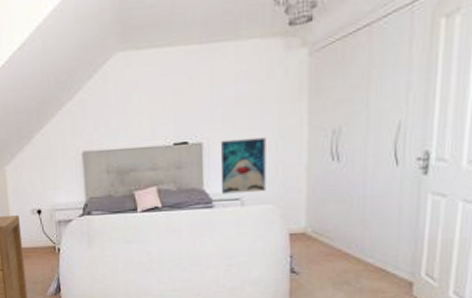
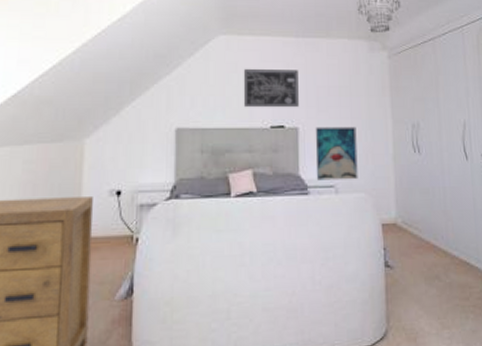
wall art: none [143,81,203,127] -> present [243,68,299,108]

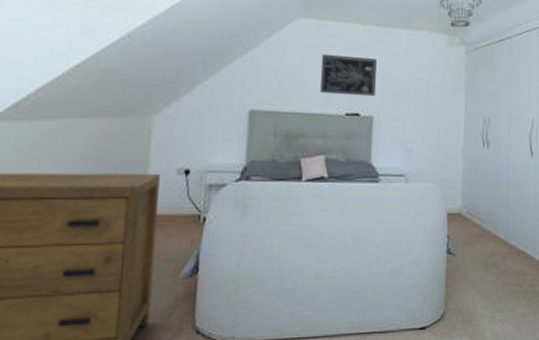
wall art: present [315,126,358,181] -> none [387,116,430,170]

